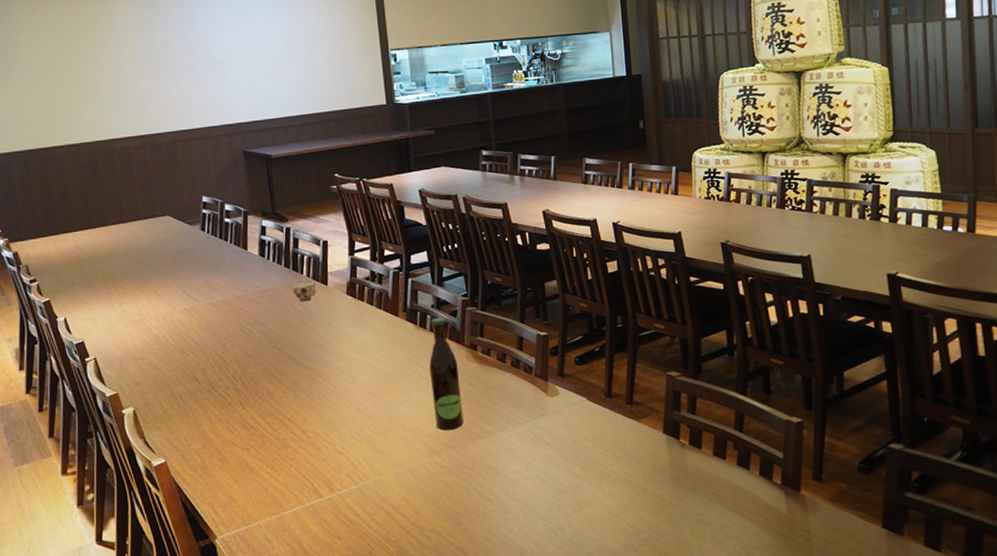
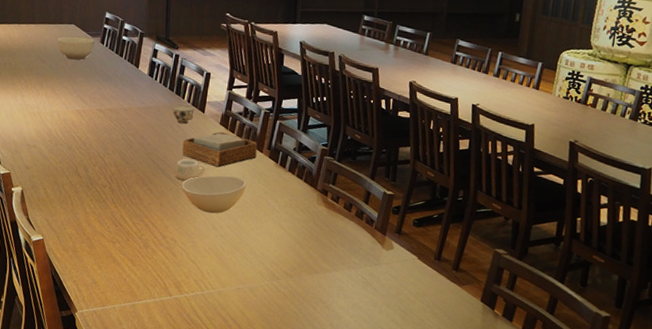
bowl: none [151,227,194,254] -> present [57,36,95,60]
teacup: none [304,339,339,365] -> present [174,159,206,181]
napkin holder: none [309,302,392,342] -> present [182,132,258,168]
soup bowl: none [314,348,387,395] -> present [181,175,247,214]
bottle: present [429,317,464,430] -> none [279,160,308,261]

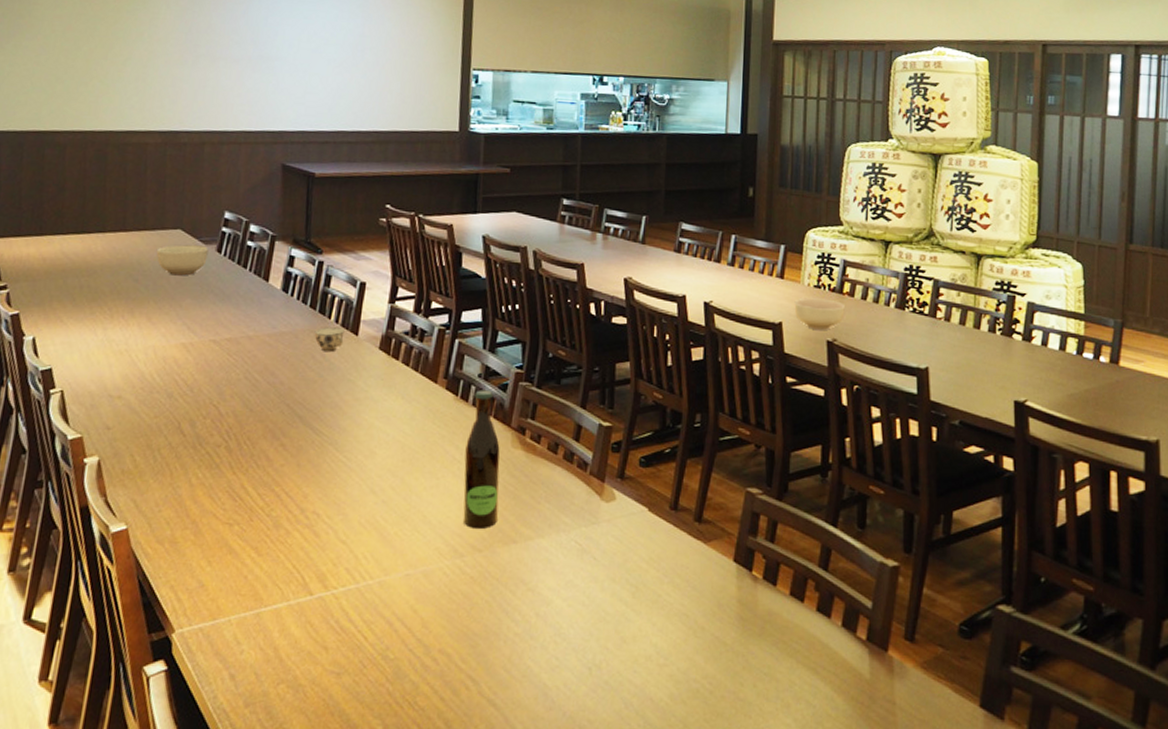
teacup: present [174,159,206,181] -> none [317,399,361,430]
soup bowl: present [181,175,247,214] -> none [326,417,417,472]
napkin holder: present [182,132,258,168] -> none [328,359,430,408]
bottle: none [279,160,308,261] -> present [463,390,500,529]
bowl: none [545,106,588,133] -> present [794,298,845,330]

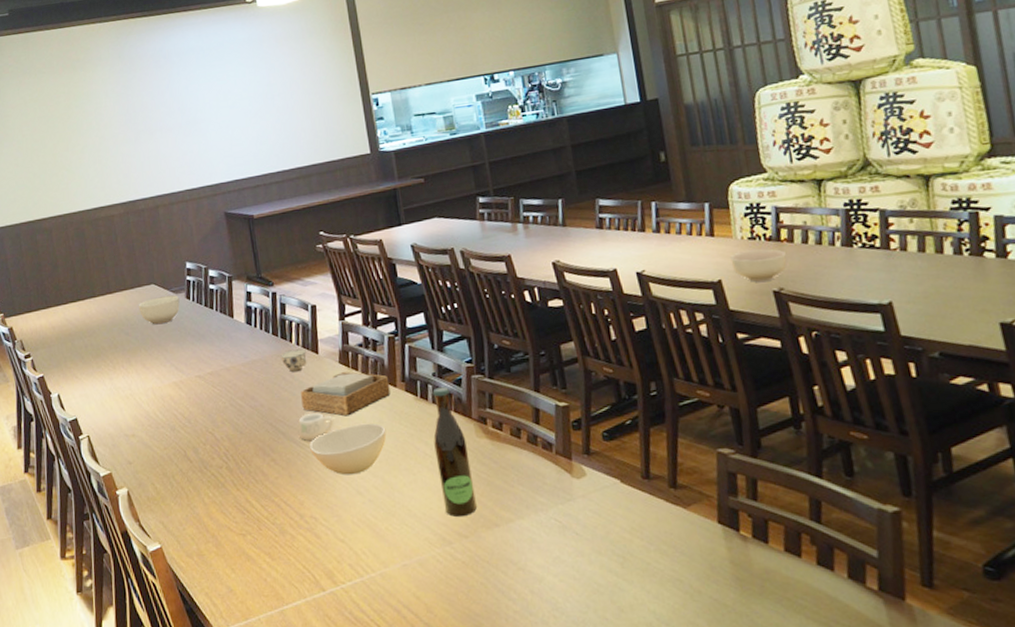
teacup: none [317,399,361,430] -> present [298,413,334,442]
soup bowl: none [326,417,417,472] -> present [309,423,387,475]
napkin holder: none [328,359,430,408] -> present [301,372,390,417]

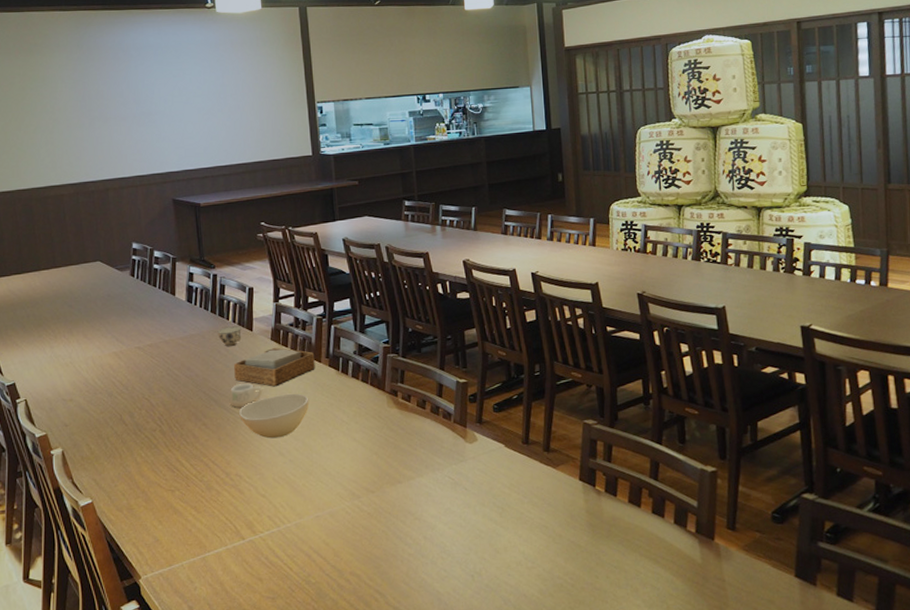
bowl: present [138,295,180,325] -> none [83,272,124,299]
bottle: present [432,387,477,517] -> none [351,363,384,475]
bowl: present [730,249,787,282] -> none [607,259,650,285]

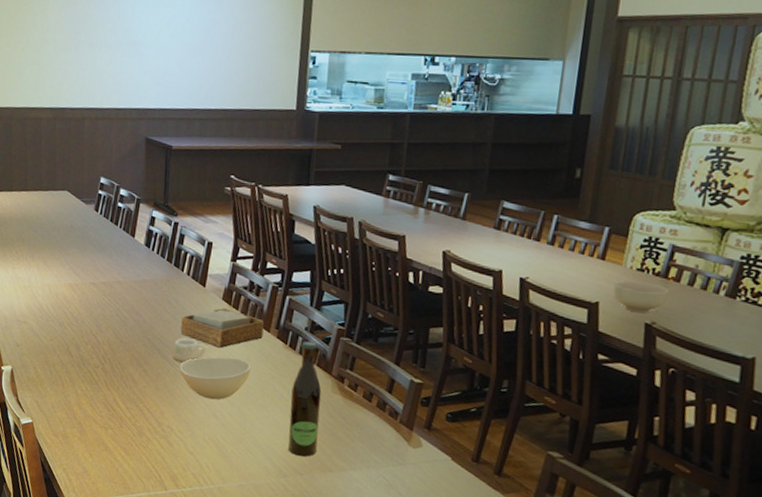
teacup: present [217,326,242,347] -> none [170,278,195,300]
bottle: none [351,363,384,475] -> present [287,341,322,457]
bowl: none [607,259,650,285] -> present [613,280,669,313]

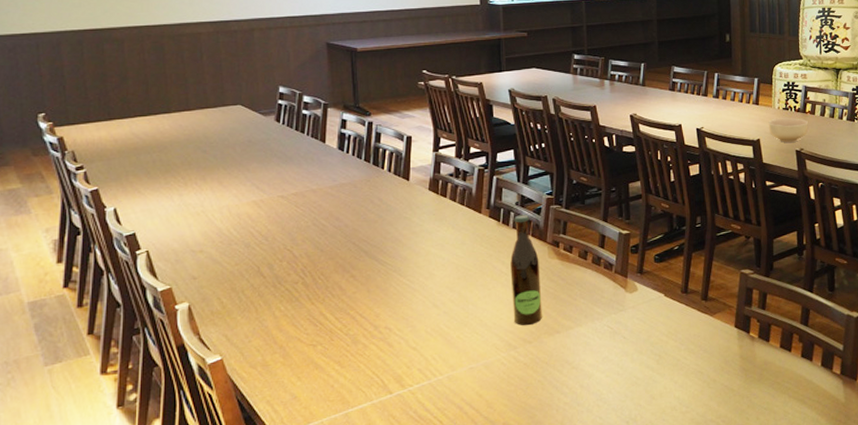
teacup: present [172,338,207,363] -> none [381,234,418,260]
soup bowl: present [179,356,252,400] -> none [390,244,467,290]
napkin holder: present [180,308,264,348] -> none [388,198,475,238]

